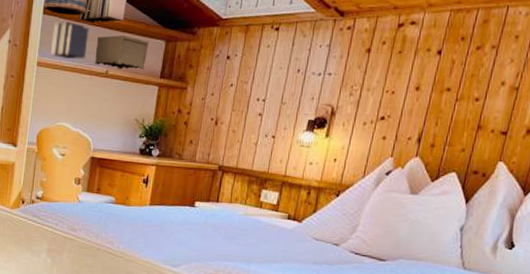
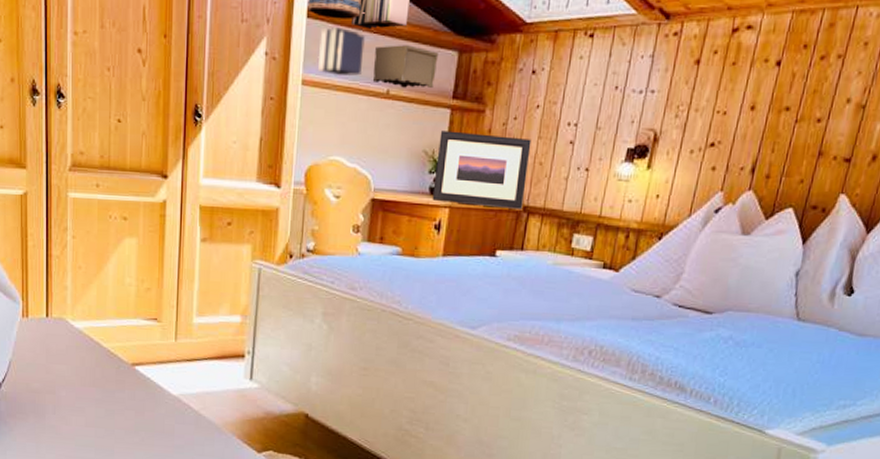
picture frame: none [142,103,226,168] -> present [432,130,532,209]

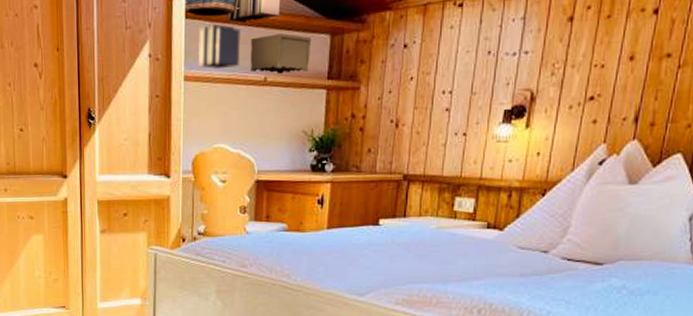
picture frame: present [432,130,532,209] -> none [314,109,407,179]

